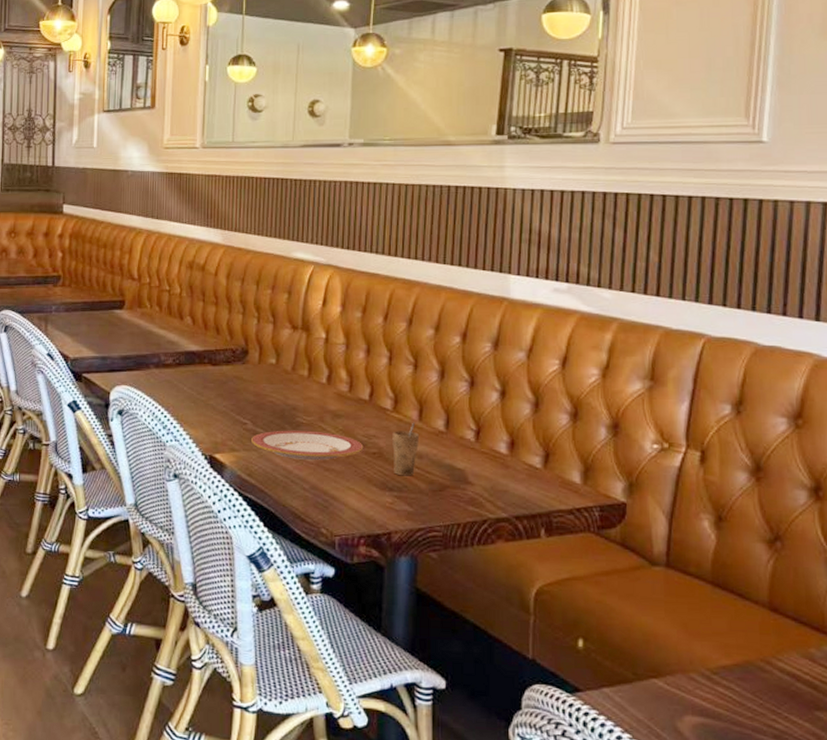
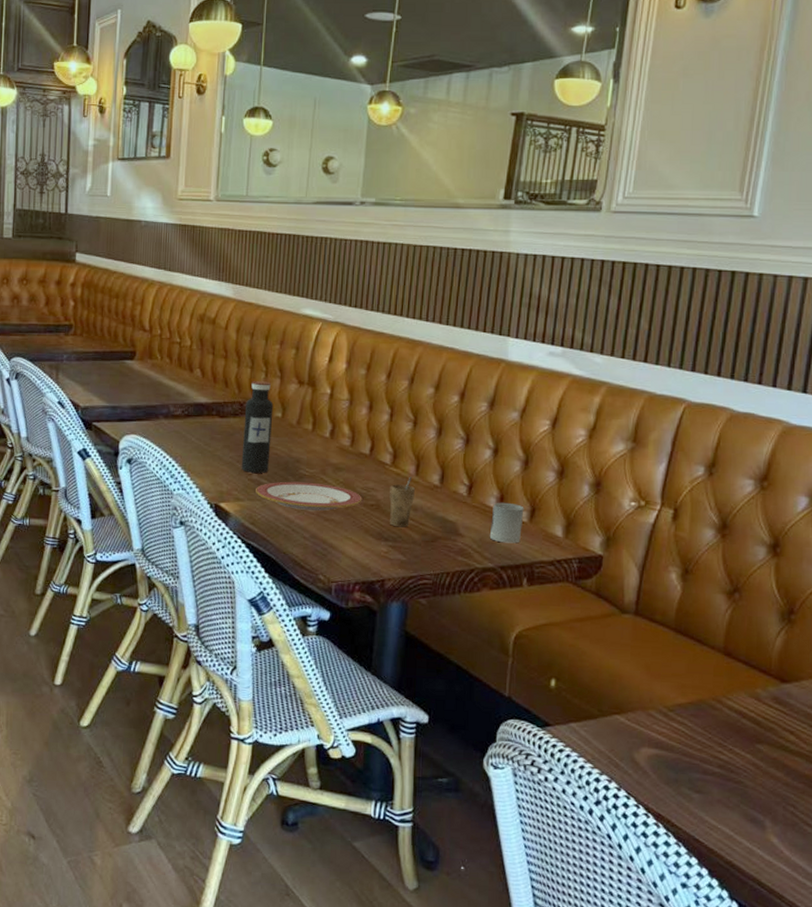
water bottle: none [235,327,267,422] -> present [241,381,274,473]
cup: none [501,447,537,491] -> present [489,502,524,544]

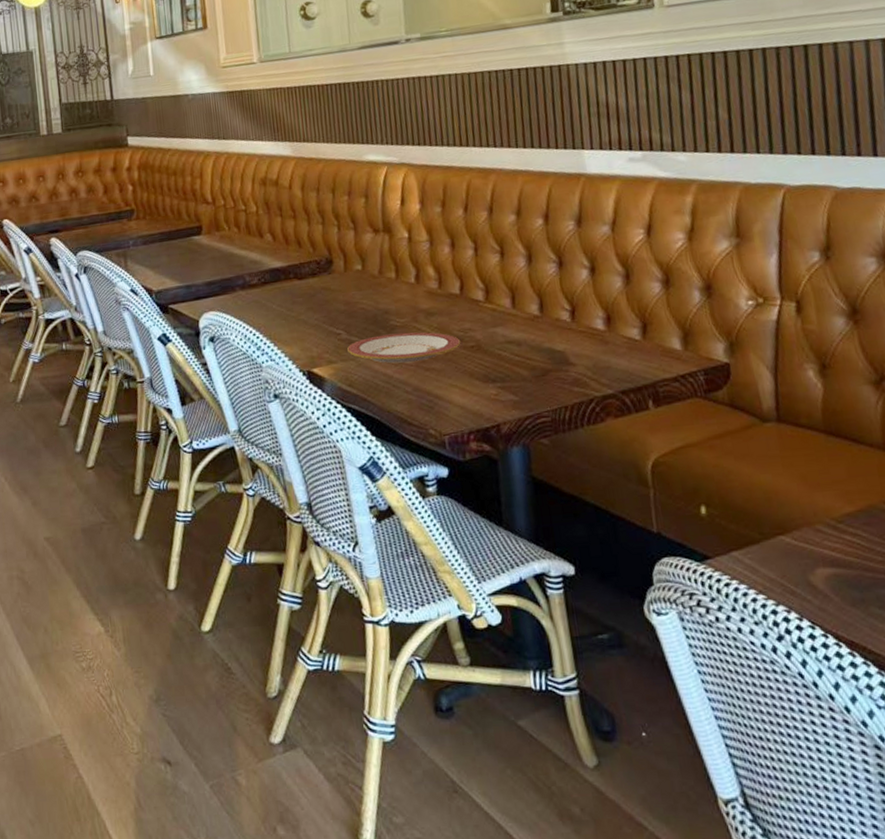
water bottle: present [241,381,274,473] -> none [322,235,358,332]
cup: present [389,476,416,527] -> none [487,310,516,366]
cup: present [489,502,524,544] -> none [600,321,637,366]

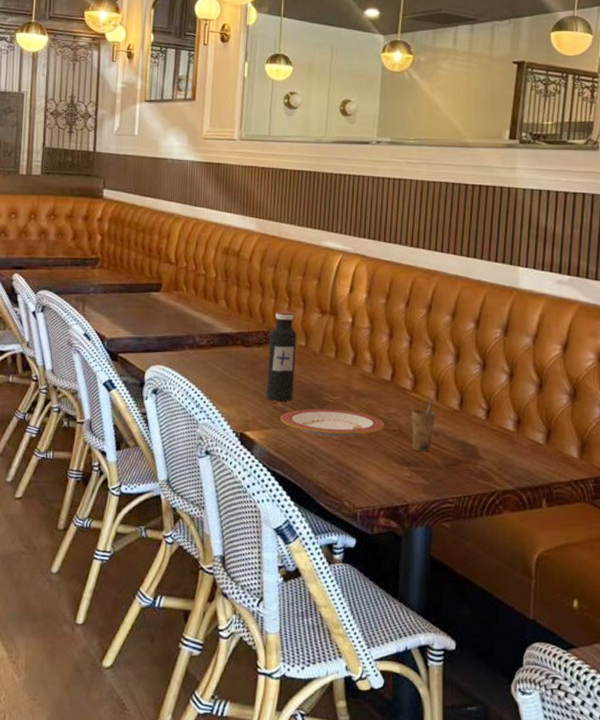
water bottle: none [322,235,358,332] -> present [266,311,297,401]
cup: none [487,310,516,366] -> present [411,401,436,452]

